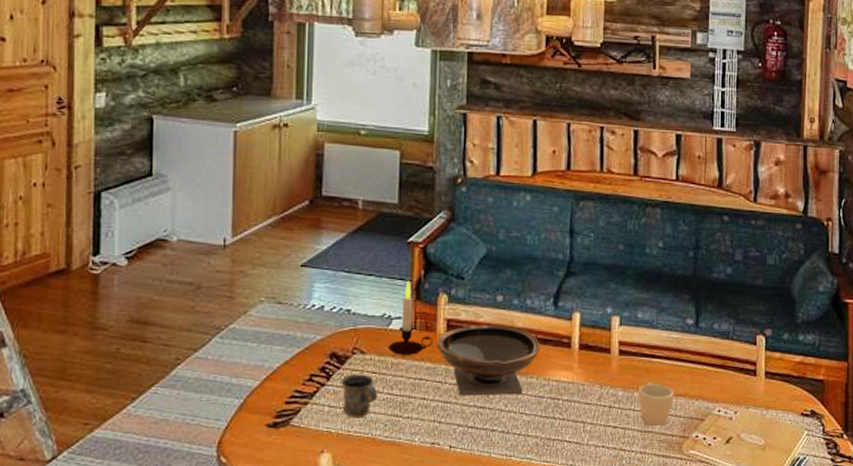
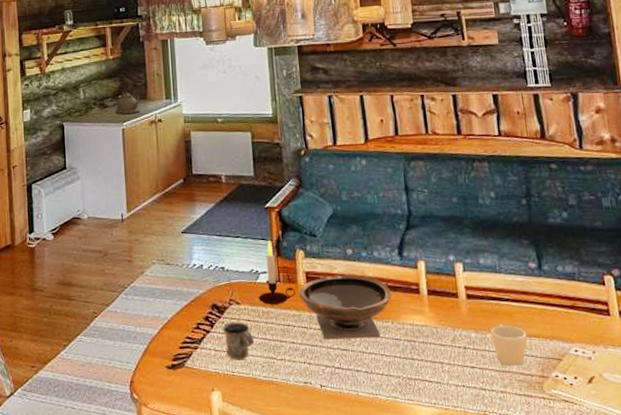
kettle: none [227,73,263,114] -> present [115,84,141,115]

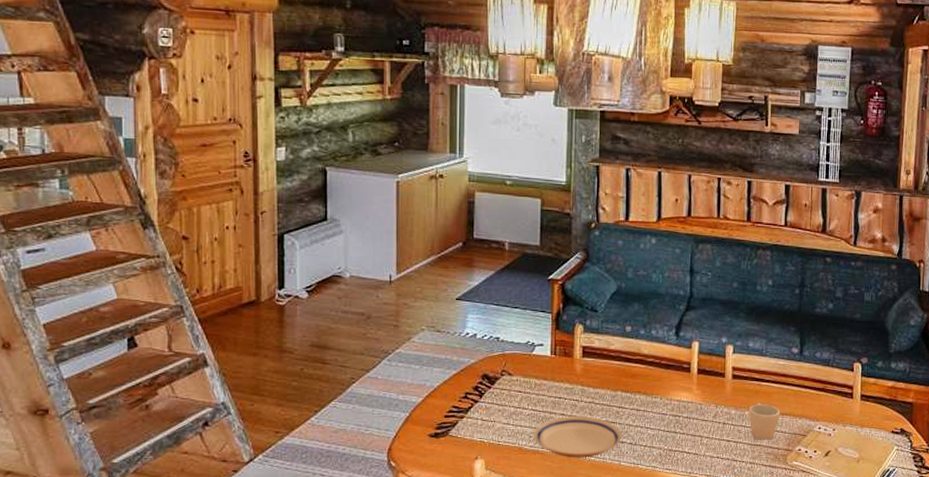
kettle: present [115,84,141,115] -> none [390,130,421,166]
mug: present [222,322,254,361] -> none [492,393,523,430]
candle: present [258,240,295,305] -> none [532,312,570,377]
plate: none [266,344,356,389] -> present [533,416,622,458]
bowl: present [299,275,392,340] -> none [574,352,664,413]

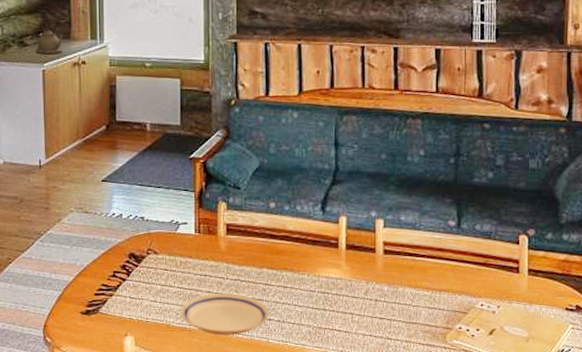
kettle: none [390,130,421,166] -> present [36,21,64,55]
mug: present [749,402,780,440] -> none [403,278,437,318]

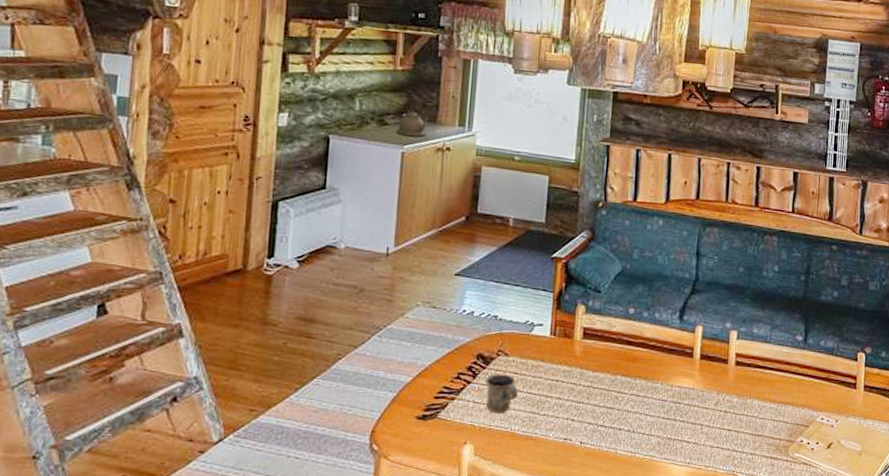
mug: none [139,271,169,308] -> present [485,374,518,414]
plate: present [180,294,269,335] -> none [527,401,620,445]

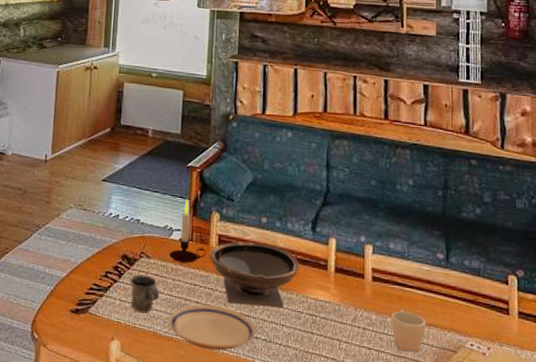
kettle: present [396,101,429,138] -> none [53,27,80,58]
plate: none [527,401,620,445] -> present [168,304,256,351]
candle: none [529,291,570,359] -> present [169,198,206,263]
bowl: none [573,334,666,398] -> present [209,241,300,308]
mug: none [751,390,783,430] -> present [391,309,426,353]

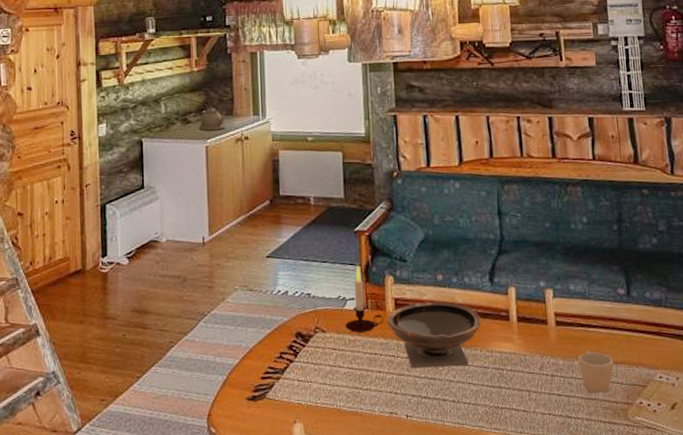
kettle: none [53,27,80,58] -> present [199,98,226,131]
mug: present [130,274,159,314] -> none [306,351,339,391]
plate: present [168,304,256,351] -> none [351,373,443,419]

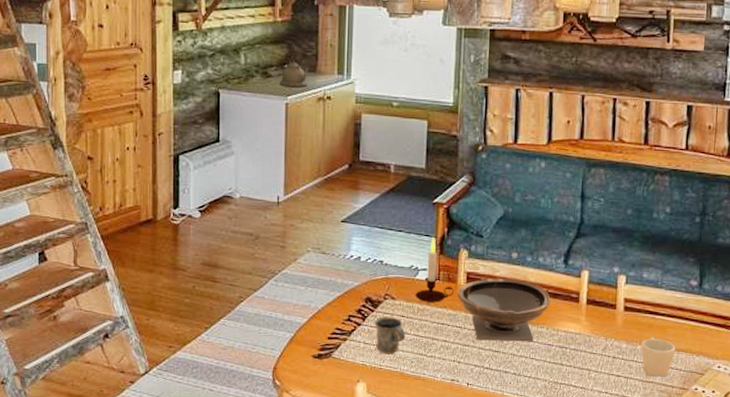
mug: none [306,351,339,391] -> present [374,317,405,355]

